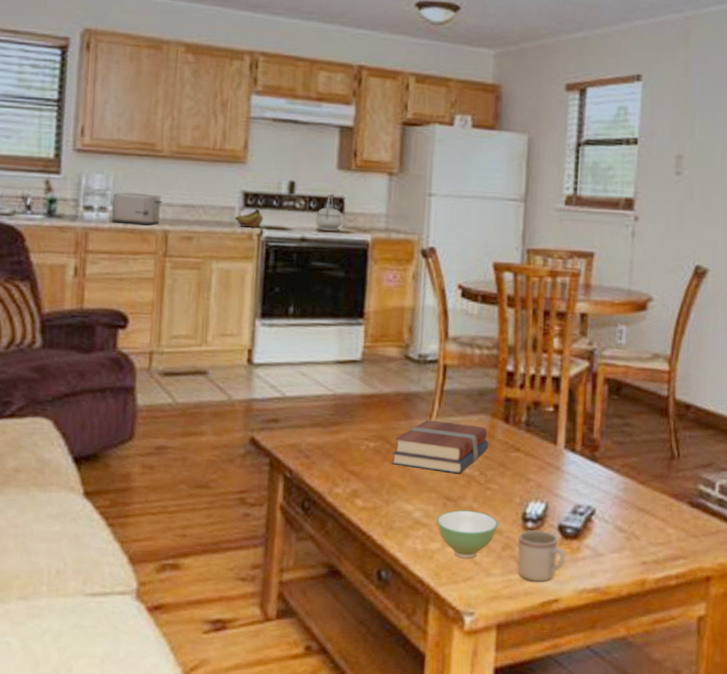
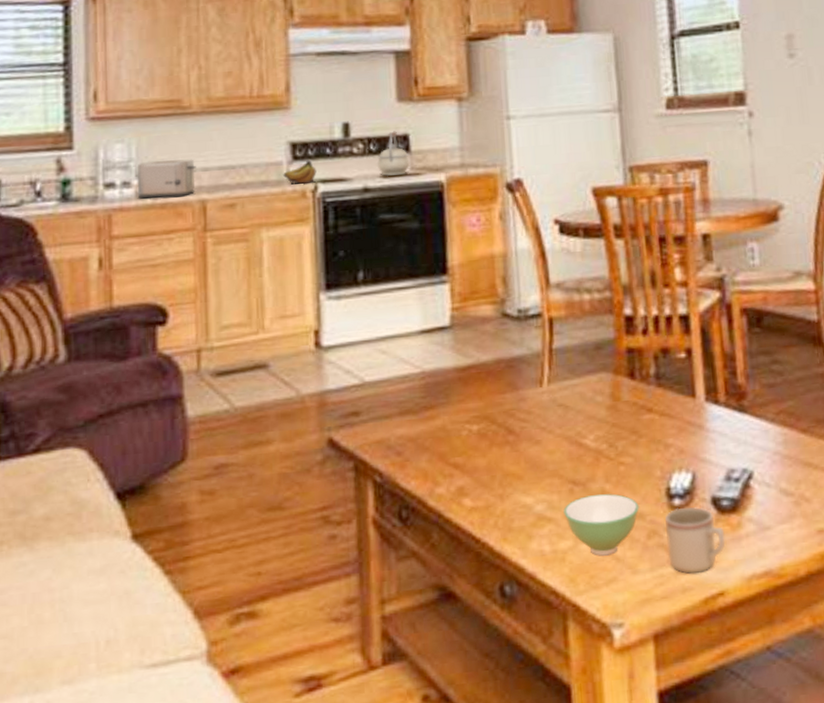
books: present [392,419,488,474] -> none [500,387,614,451]

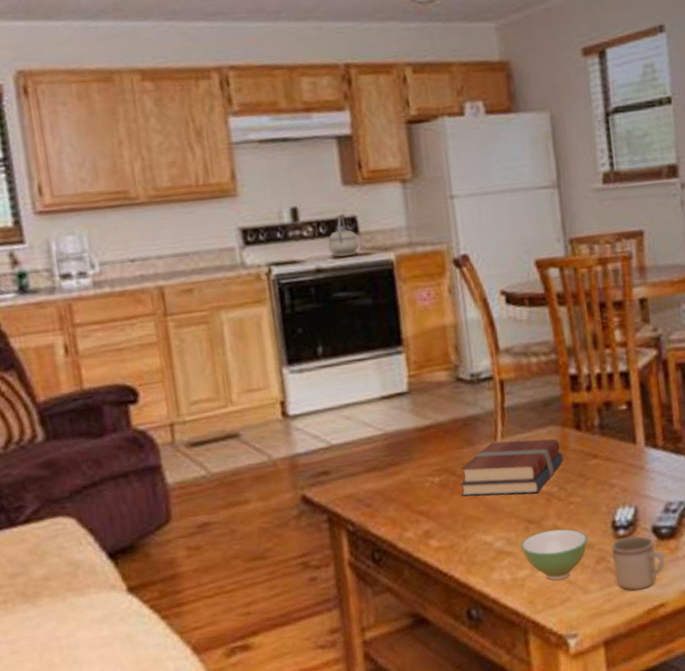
toaster: present [136,159,196,199] -> none [90,248,151,288]
fruit: present [283,160,317,184] -> none [236,244,269,268]
books: none [500,387,614,451] -> present [460,439,563,497]

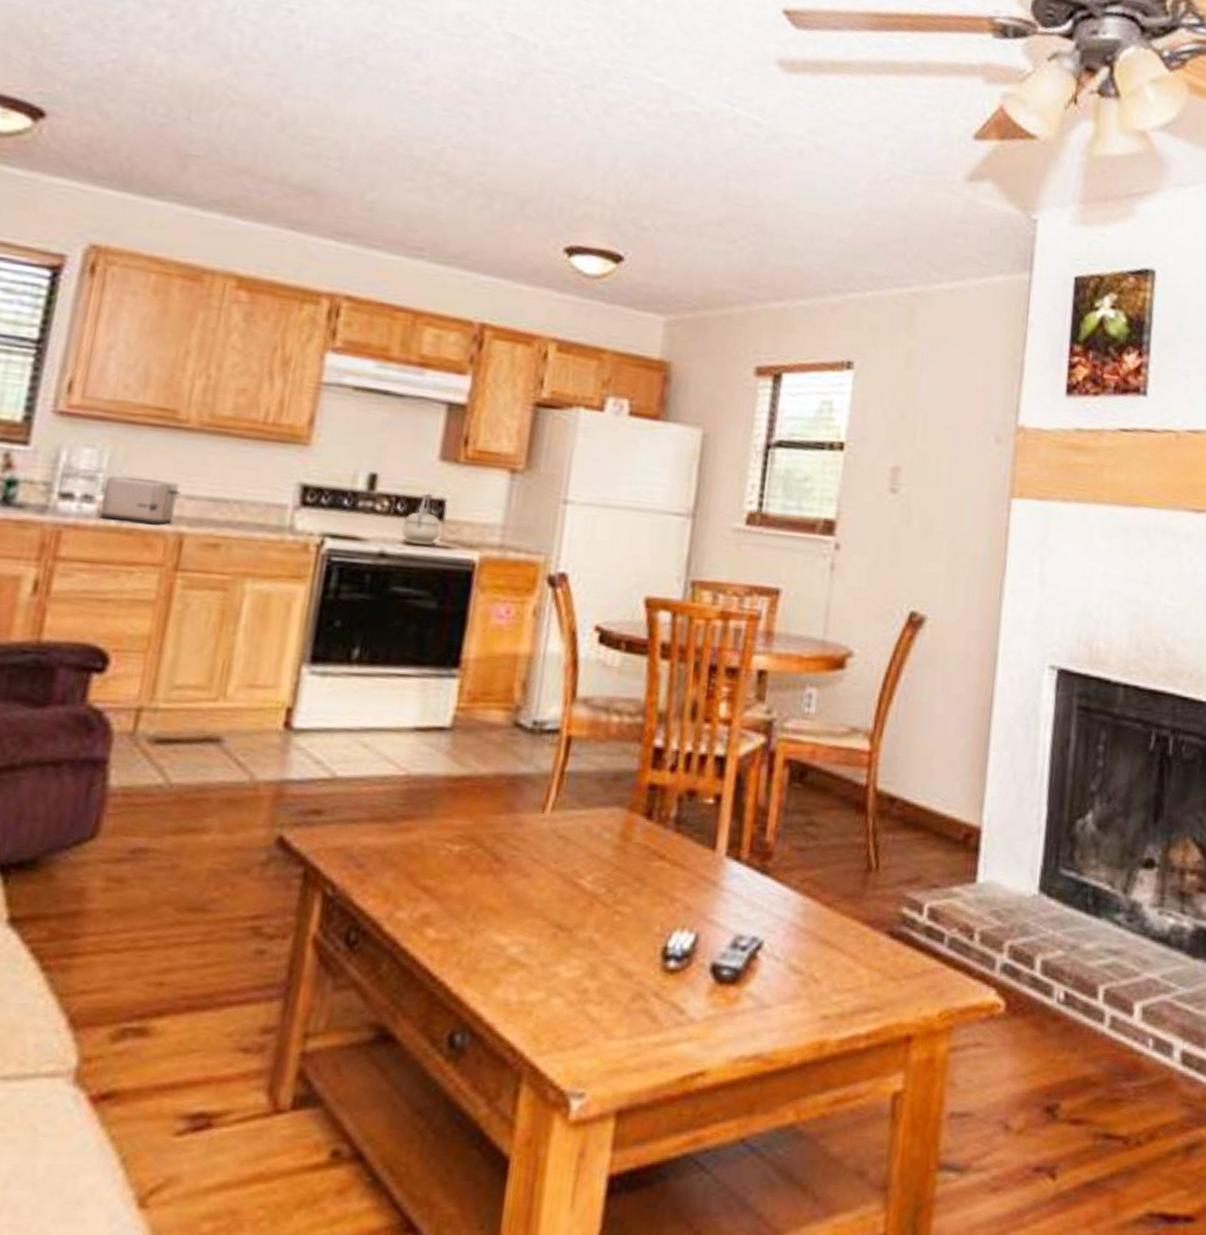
toaster: none [90,248,151,288] -> present [99,475,180,525]
books: present [460,439,563,497] -> none [483,813,622,892]
bowl: present [521,528,588,581] -> none [540,943,629,1015]
mug: present [611,536,665,591] -> none [650,971,719,1048]

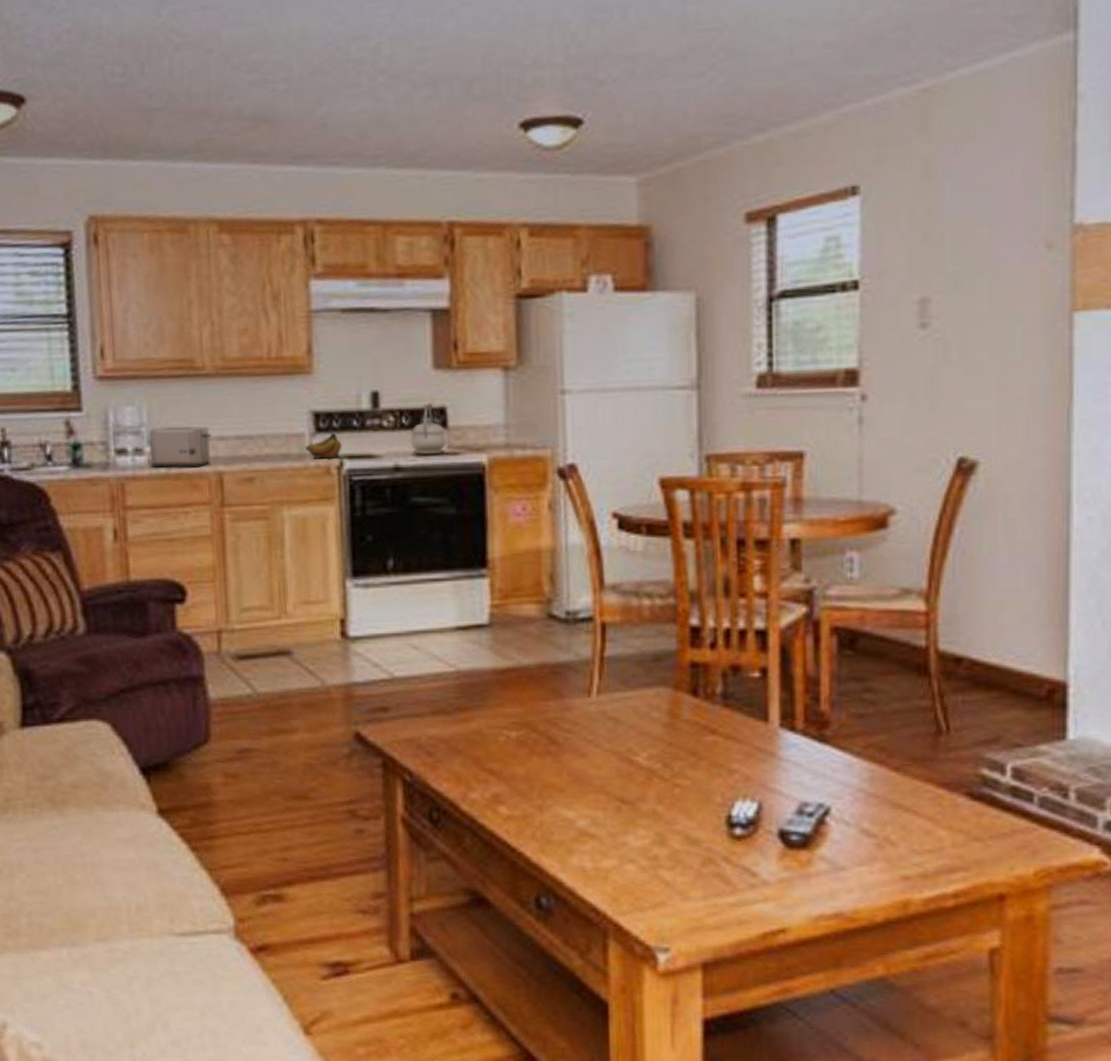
fruit: none [285,508,327,536] -> present [305,432,342,459]

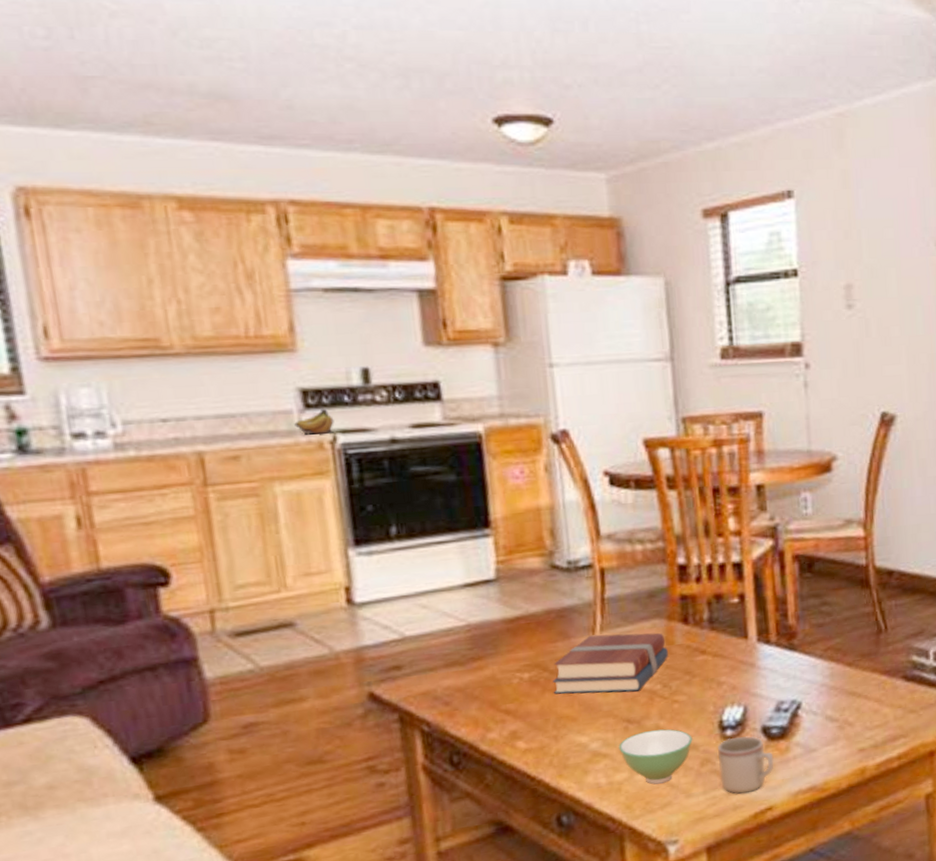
toaster: present [148,426,211,468] -> none [111,406,188,451]
kettle: present [410,403,447,454] -> none [405,378,442,426]
books: none [542,697,672,768] -> present [553,633,668,695]
bowl: none [609,815,695,879] -> present [619,729,693,785]
mug: none [724,837,791,908] -> present [718,736,774,794]

